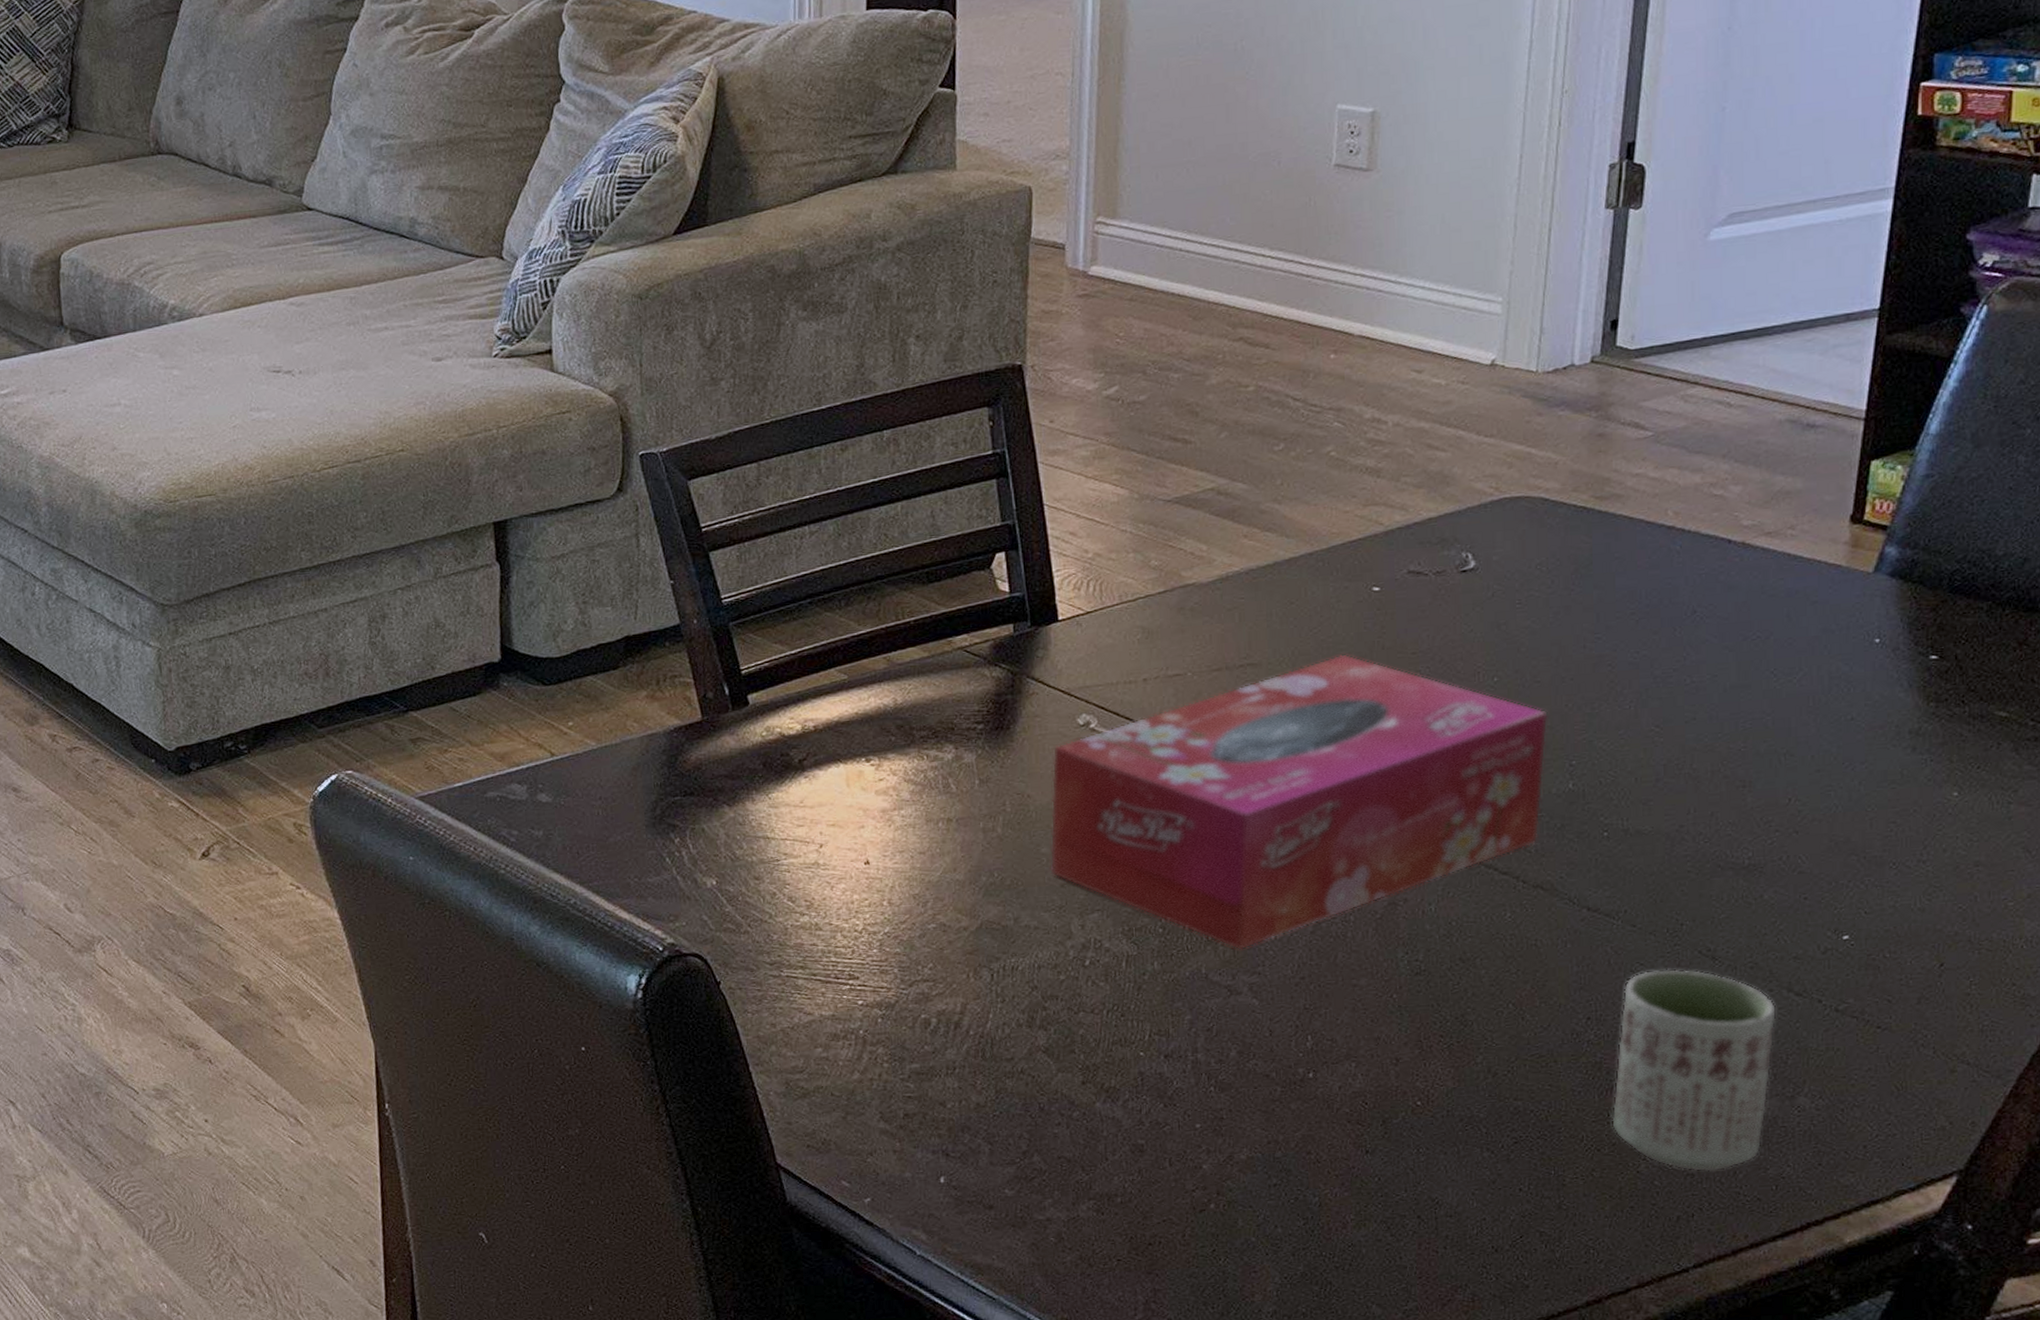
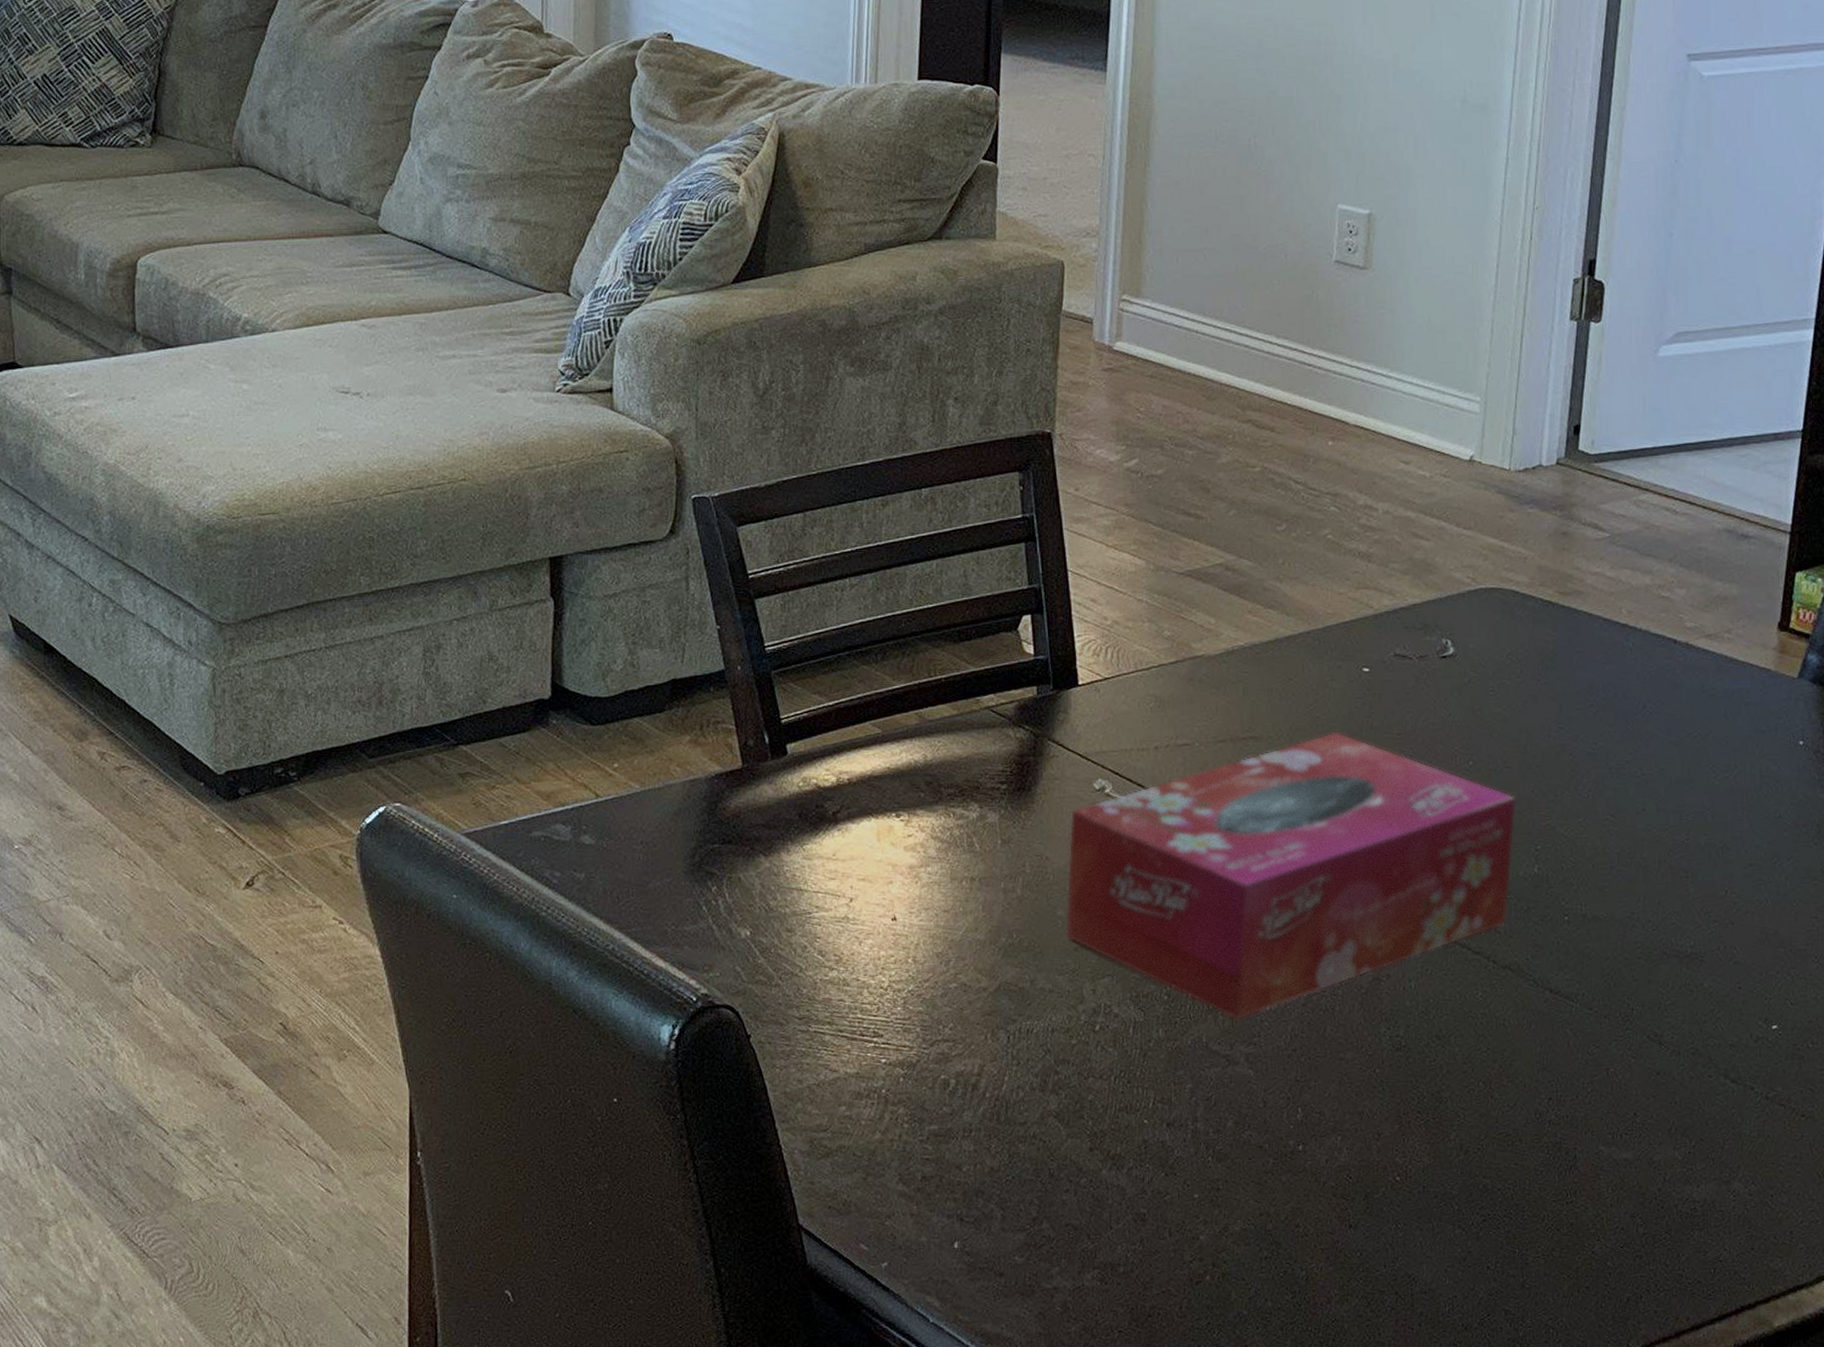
cup: present [1612,968,1777,1172] -> none [1570,1052,1715,1254]

